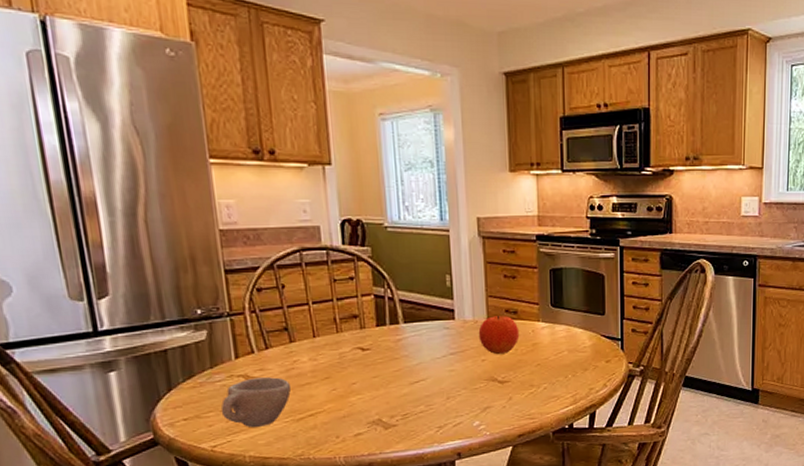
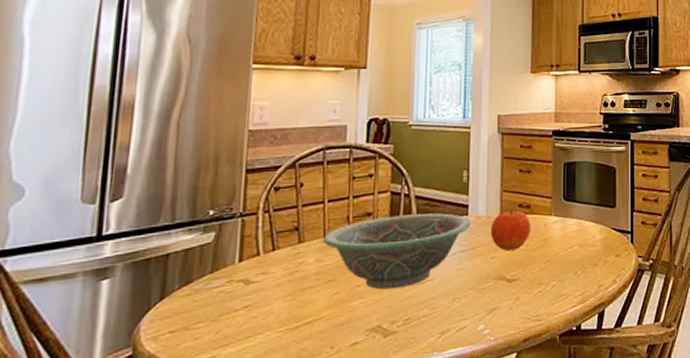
cup: present [220,377,292,428] -> none [212,281,292,340]
decorative bowl: none [313,317,458,387] -> present [323,213,470,290]

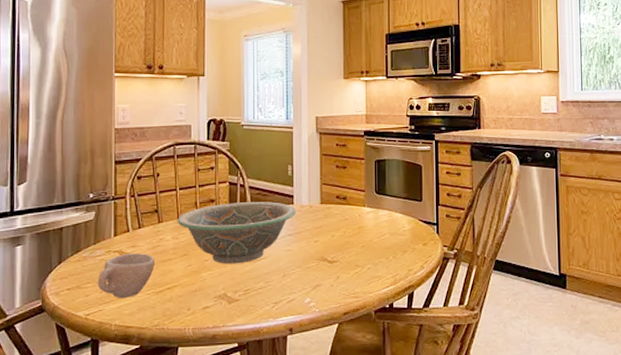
cup: none [212,281,292,340] -> present [97,253,156,299]
fruit: present [490,210,531,252] -> none [313,201,348,237]

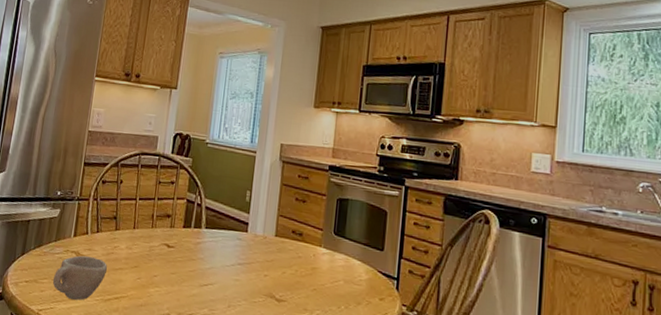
decorative bowl: present [177,202,296,264] -> none [133,220,249,286]

